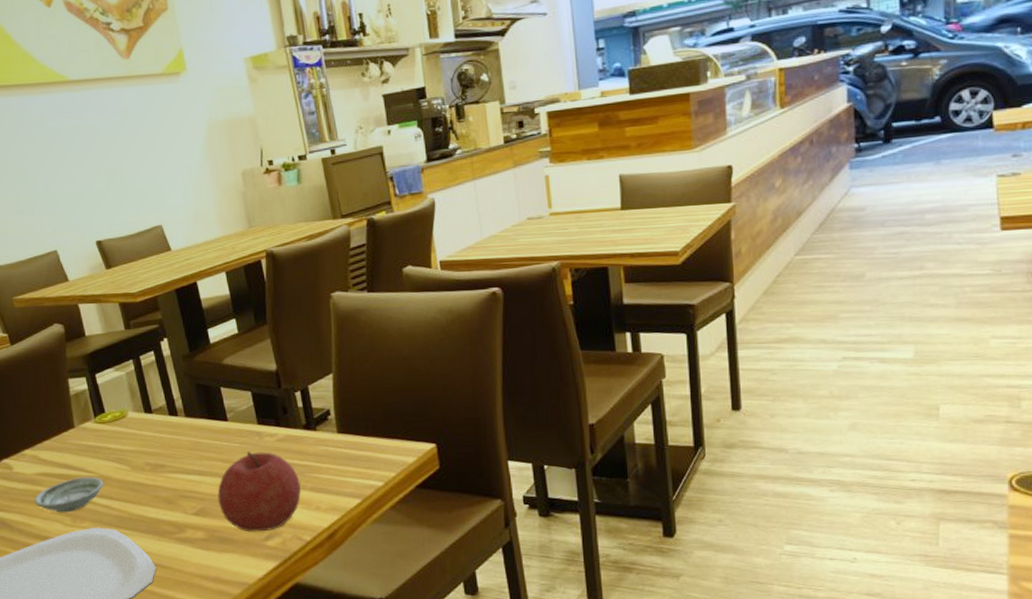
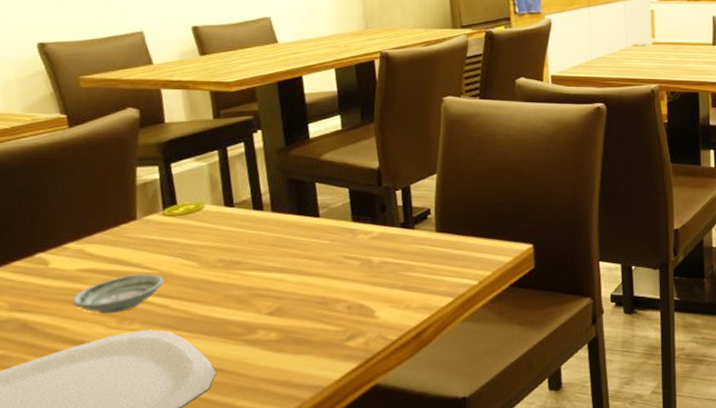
fruit: present [217,451,301,532] -> none [298,248,393,332]

